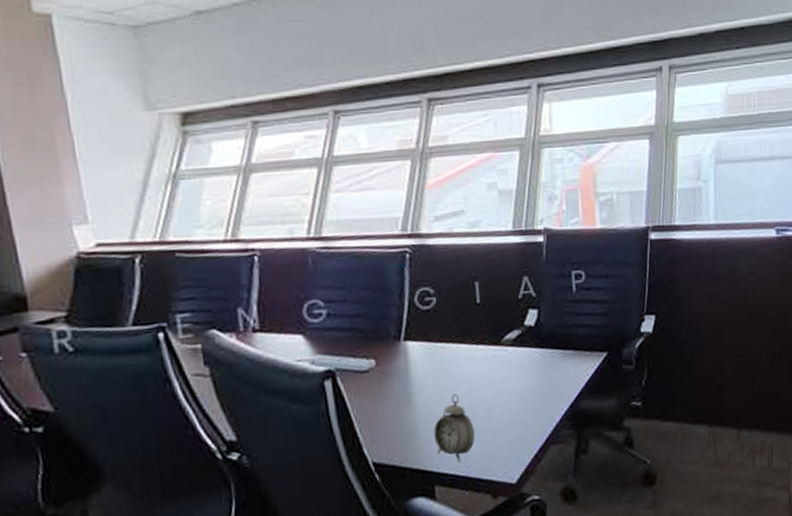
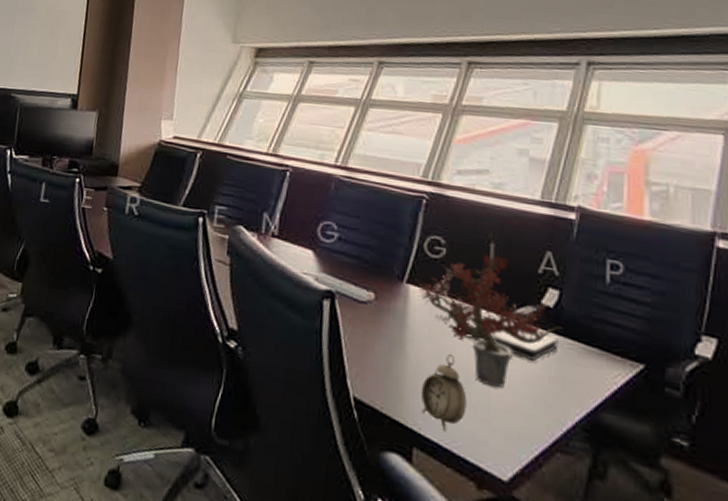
potted plant: none [416,271,543,411] -> present [419,232,562,388]
book: none [456,349,542,378] -> present [456,313,558,361]

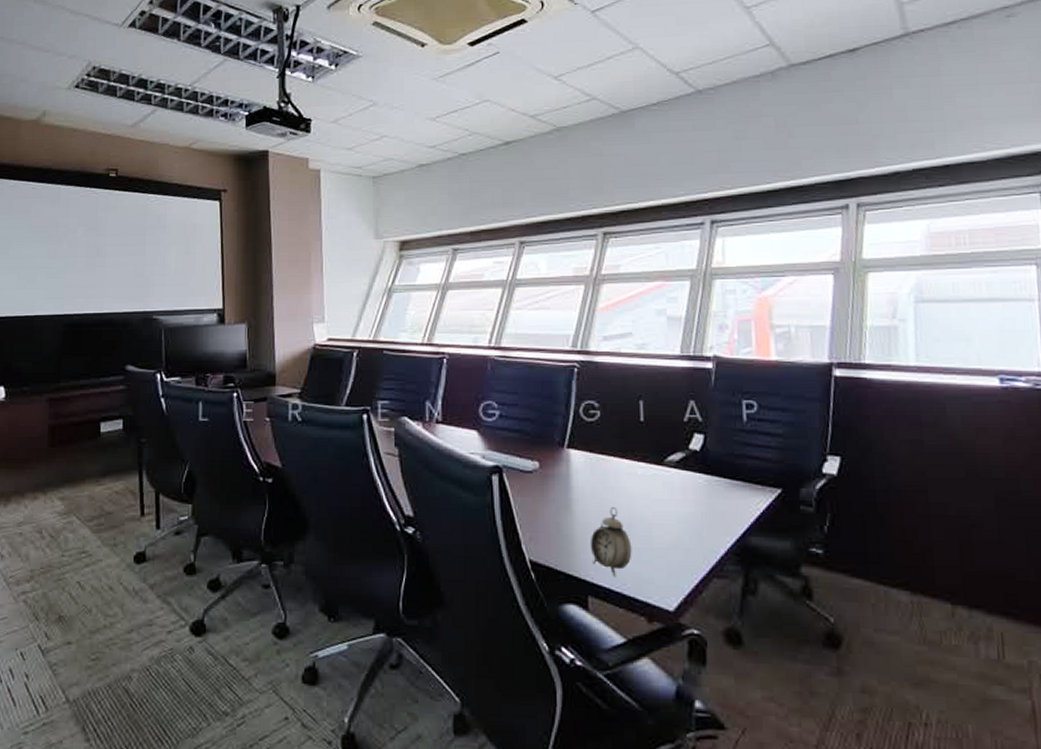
potted plant: present [419,232,562,388] -> none [579,390,709,531]
book: present [456,313,558,361] -> none [616,466,707,501]

